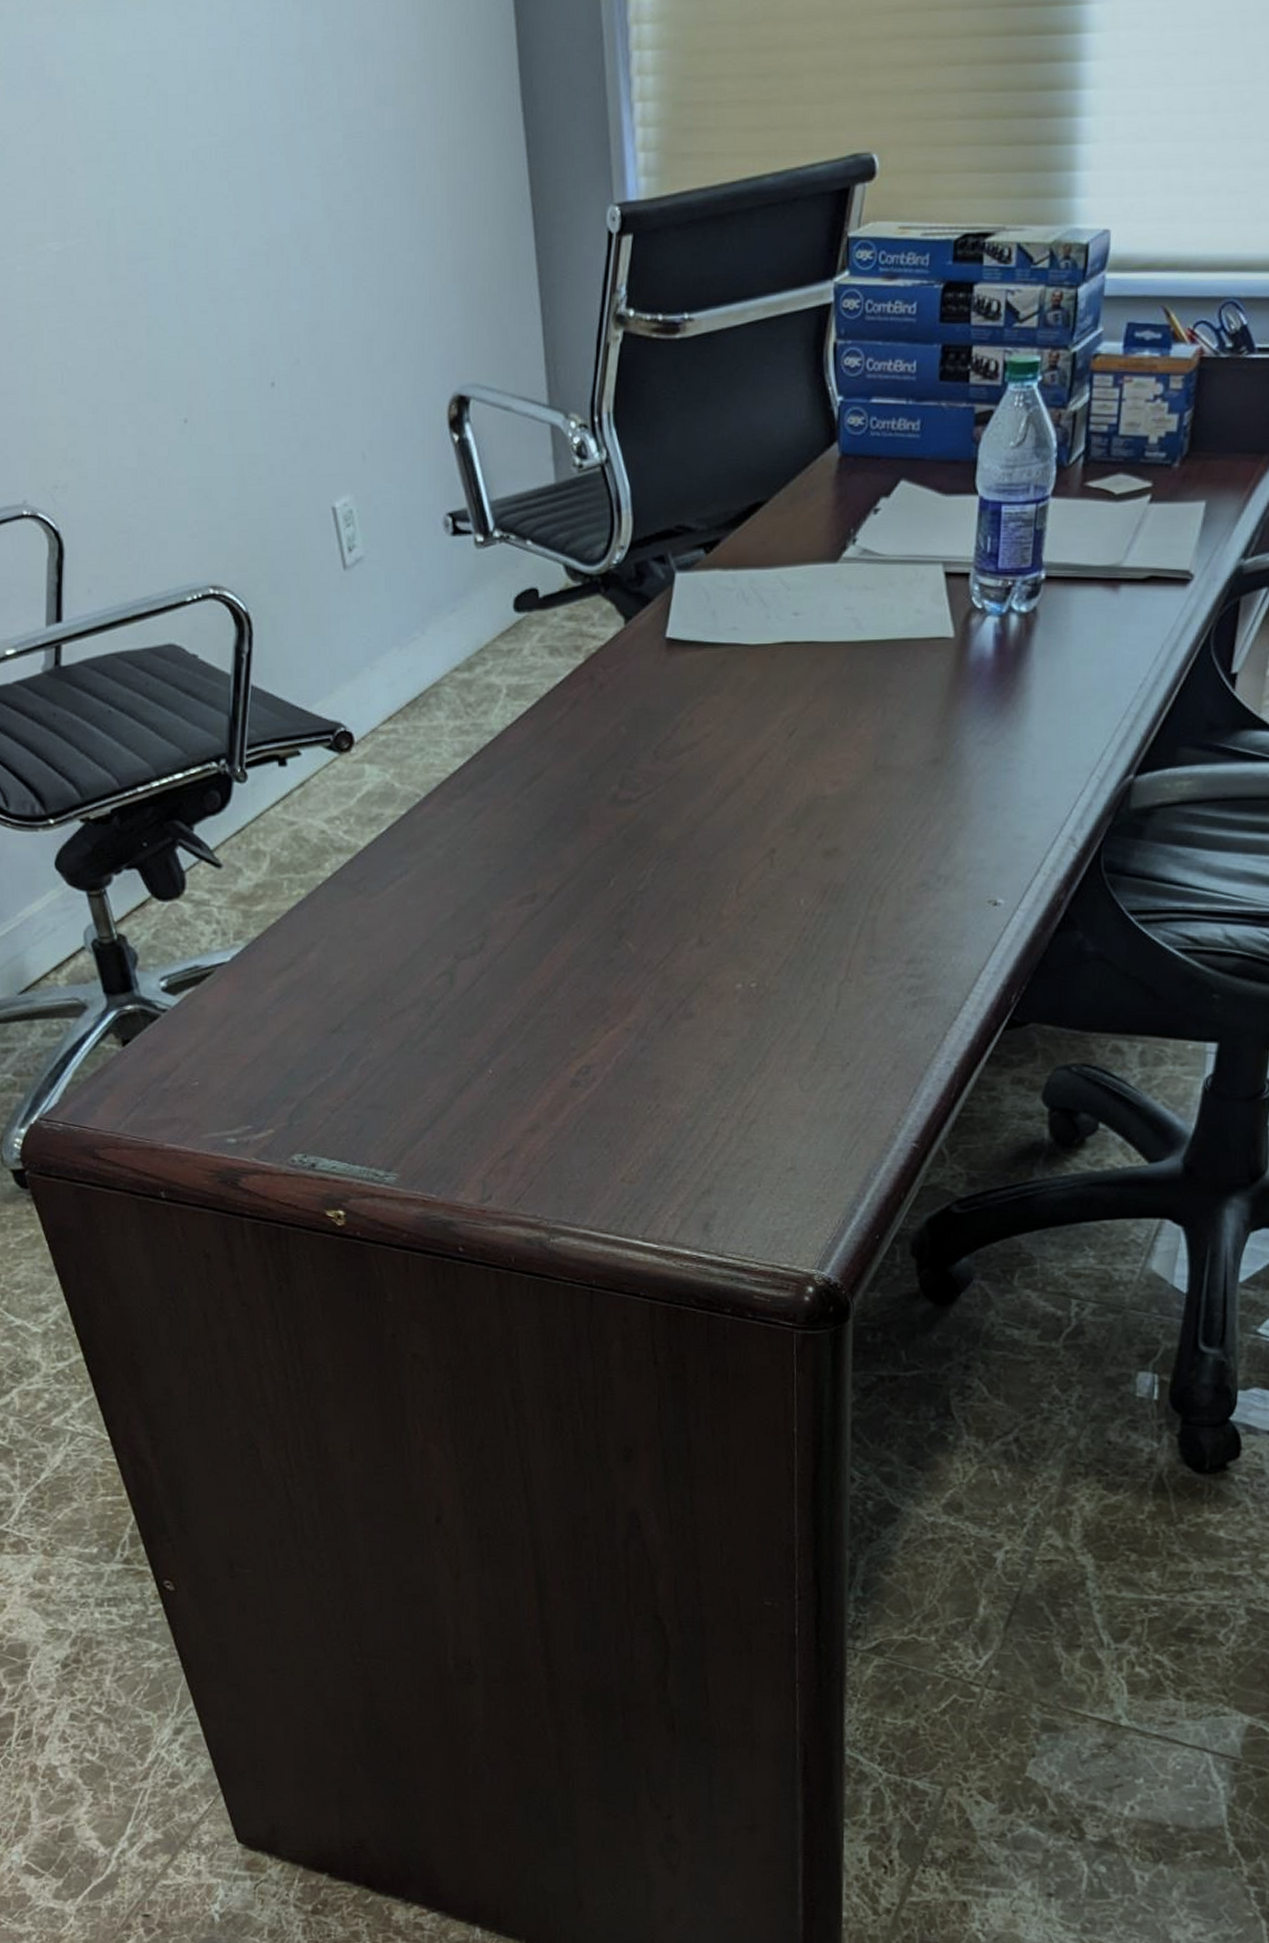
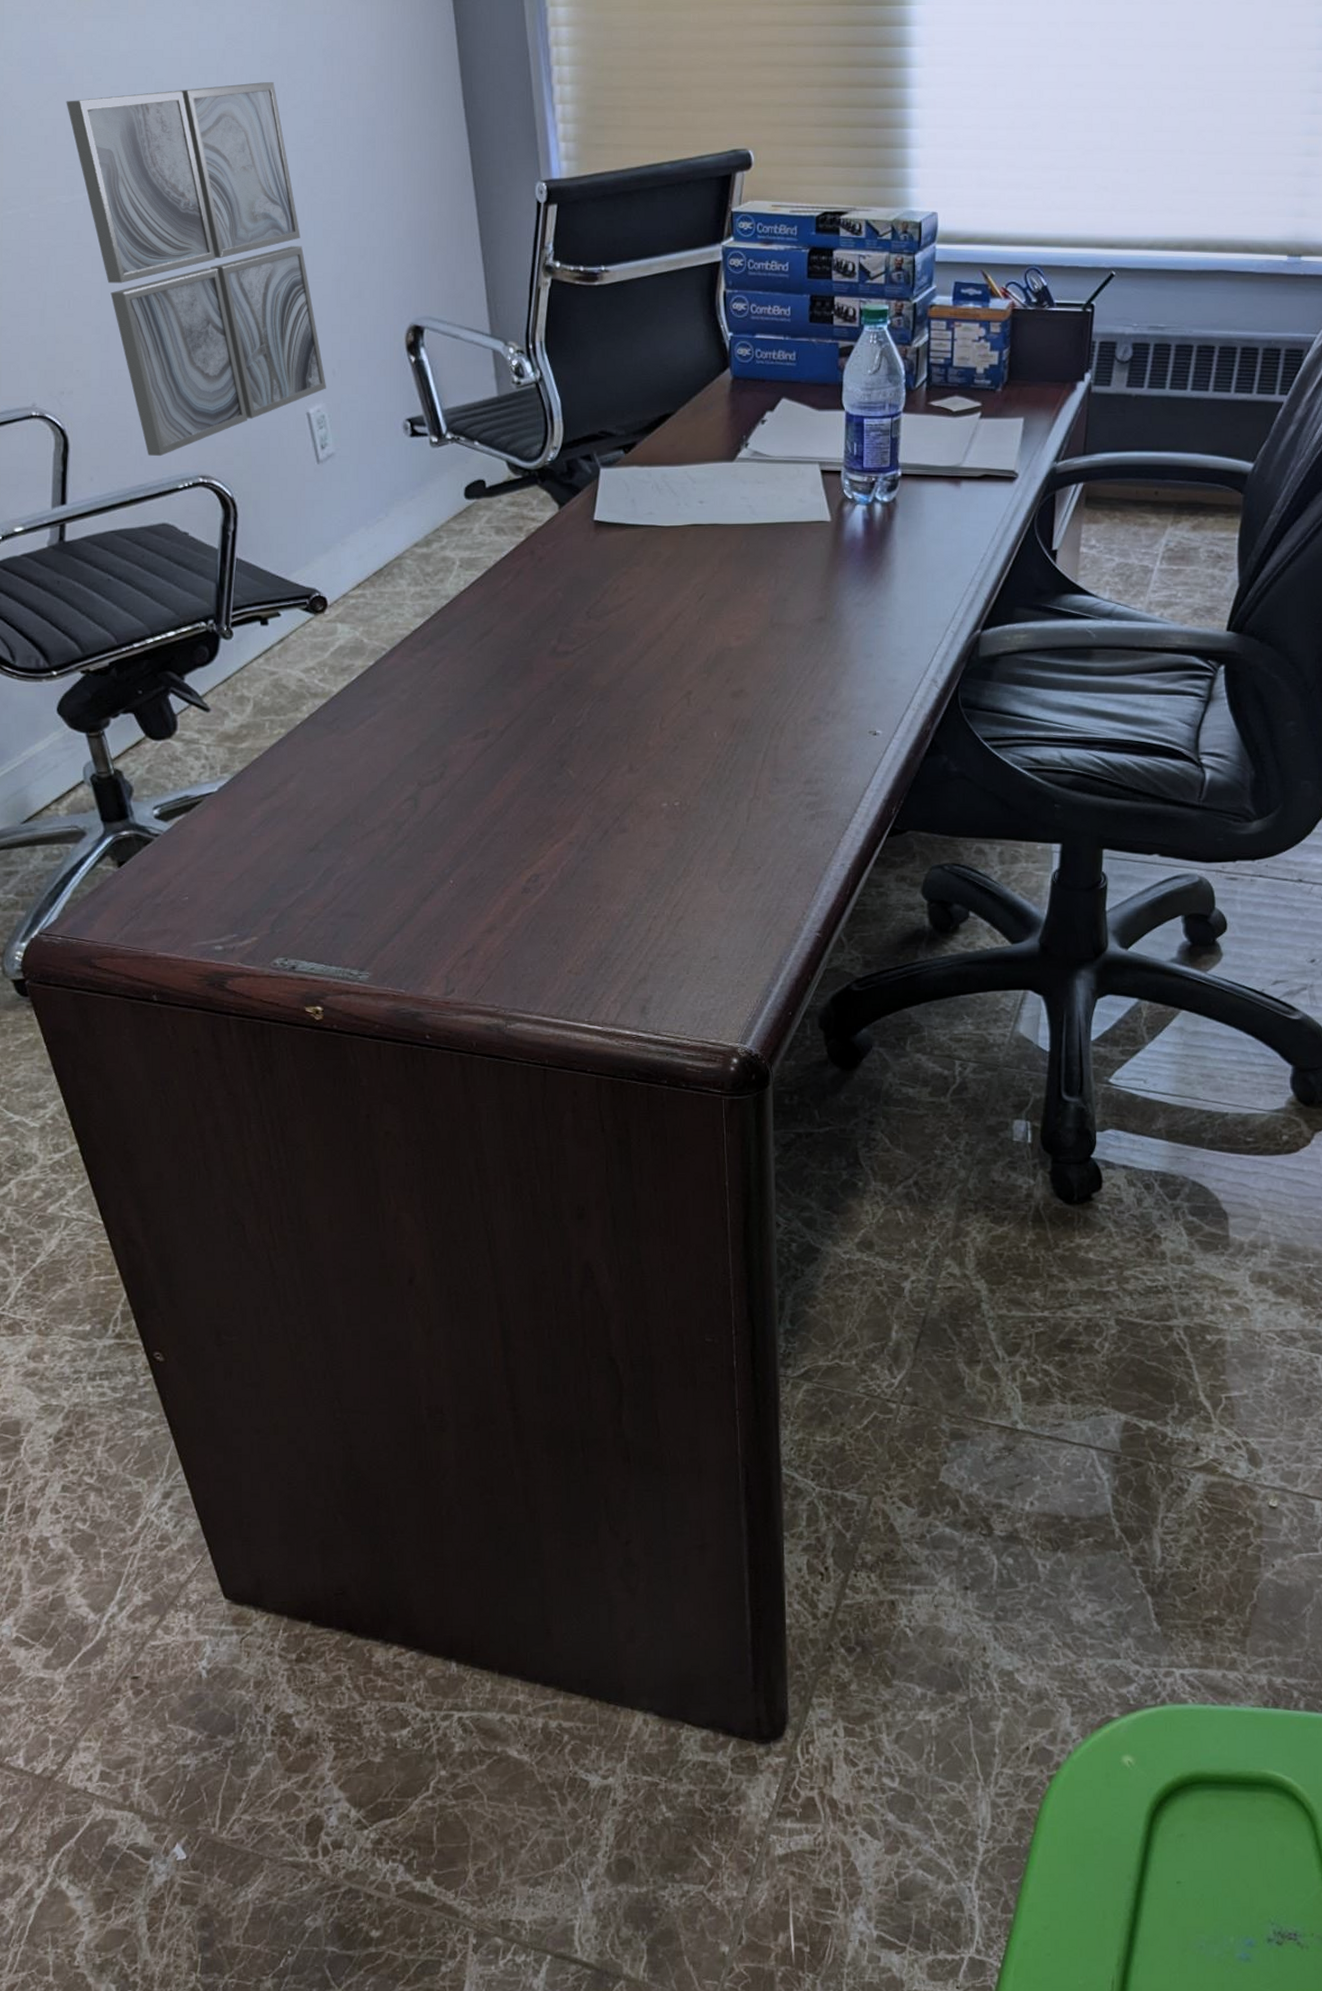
wall art: none [56,87,355,563] -> present [66,82,326,457]

